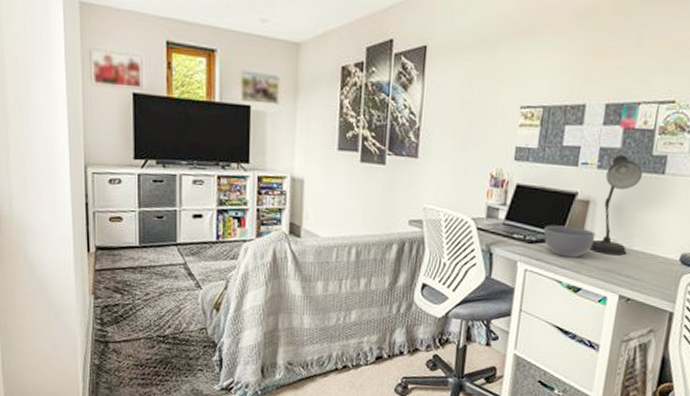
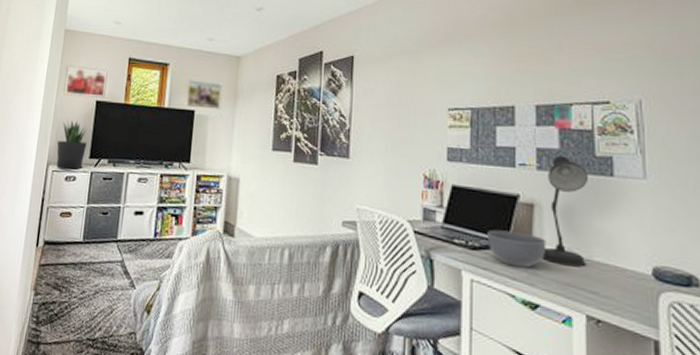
planter: none [92,116,129,173] -> present [56,120,87,171]

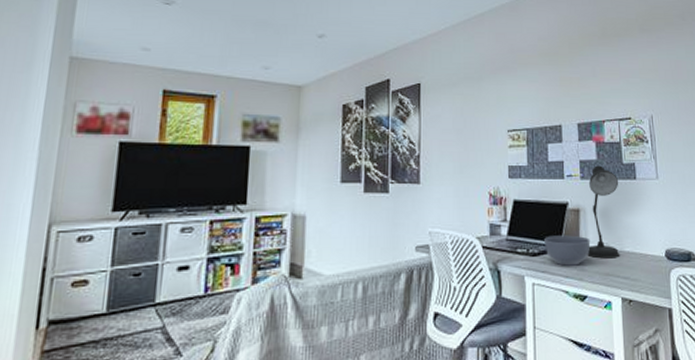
planter: present [56,120,87,171] -> none [62,168,108,229]

